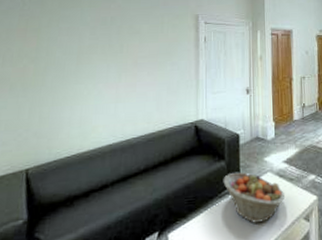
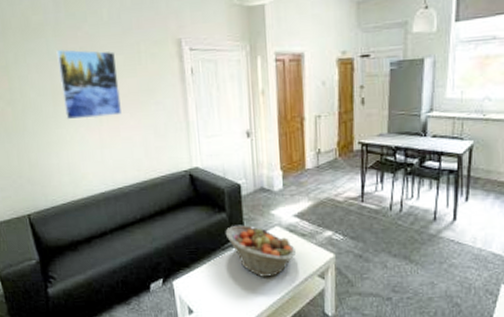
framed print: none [87,18,142,77] -> present [56,49,122,120]

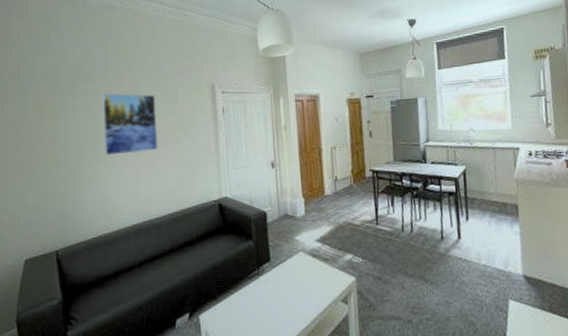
fruit basket: present [225,224,296,277] -> none [252,251,319,305]

